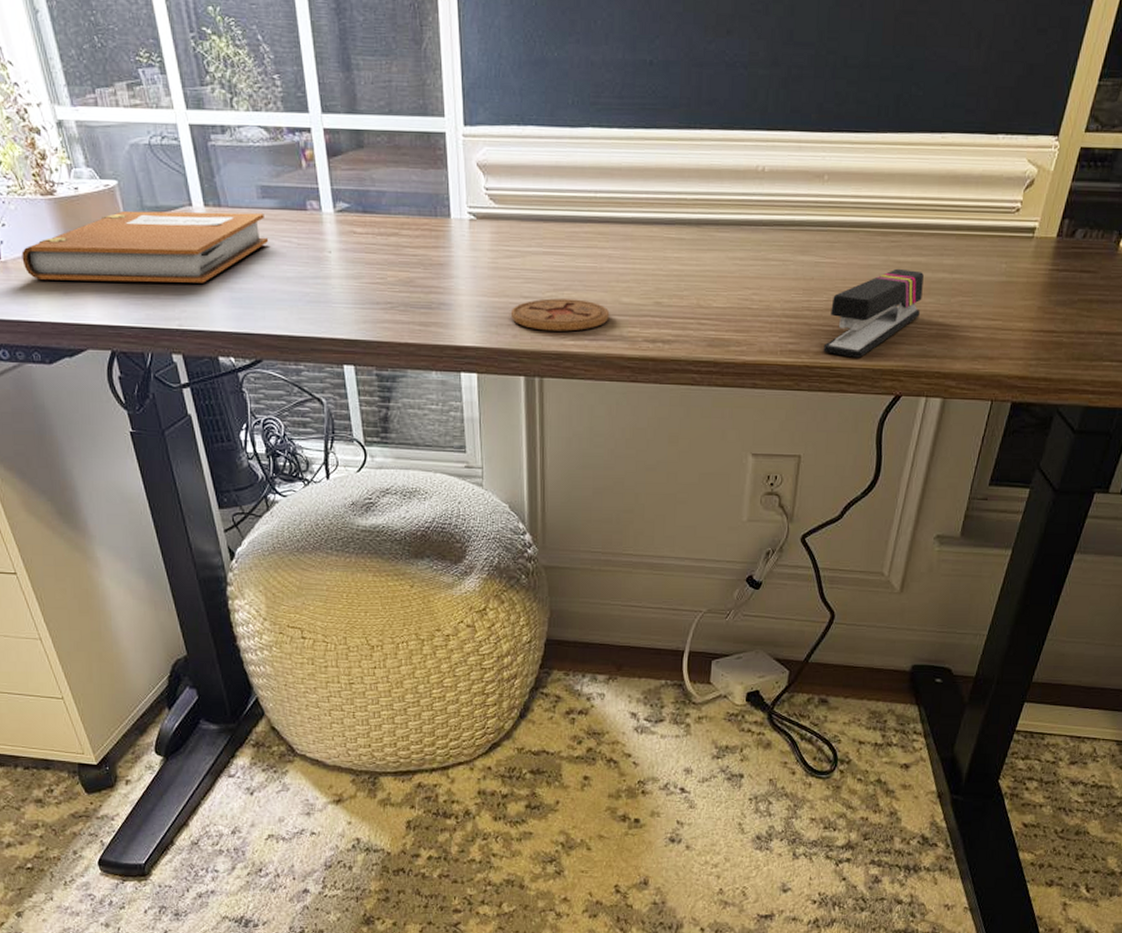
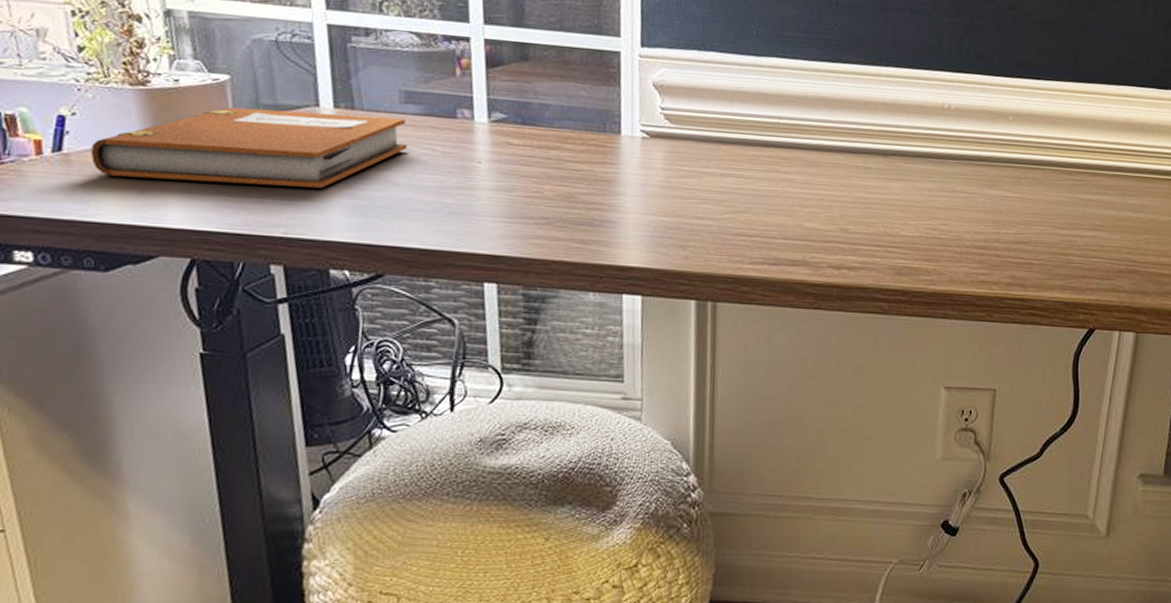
coaster: present [510,298,610,332] -> none [682,220,792,255]
stapler: present [823,268,924,358] -> none [1015,205,1109,291]

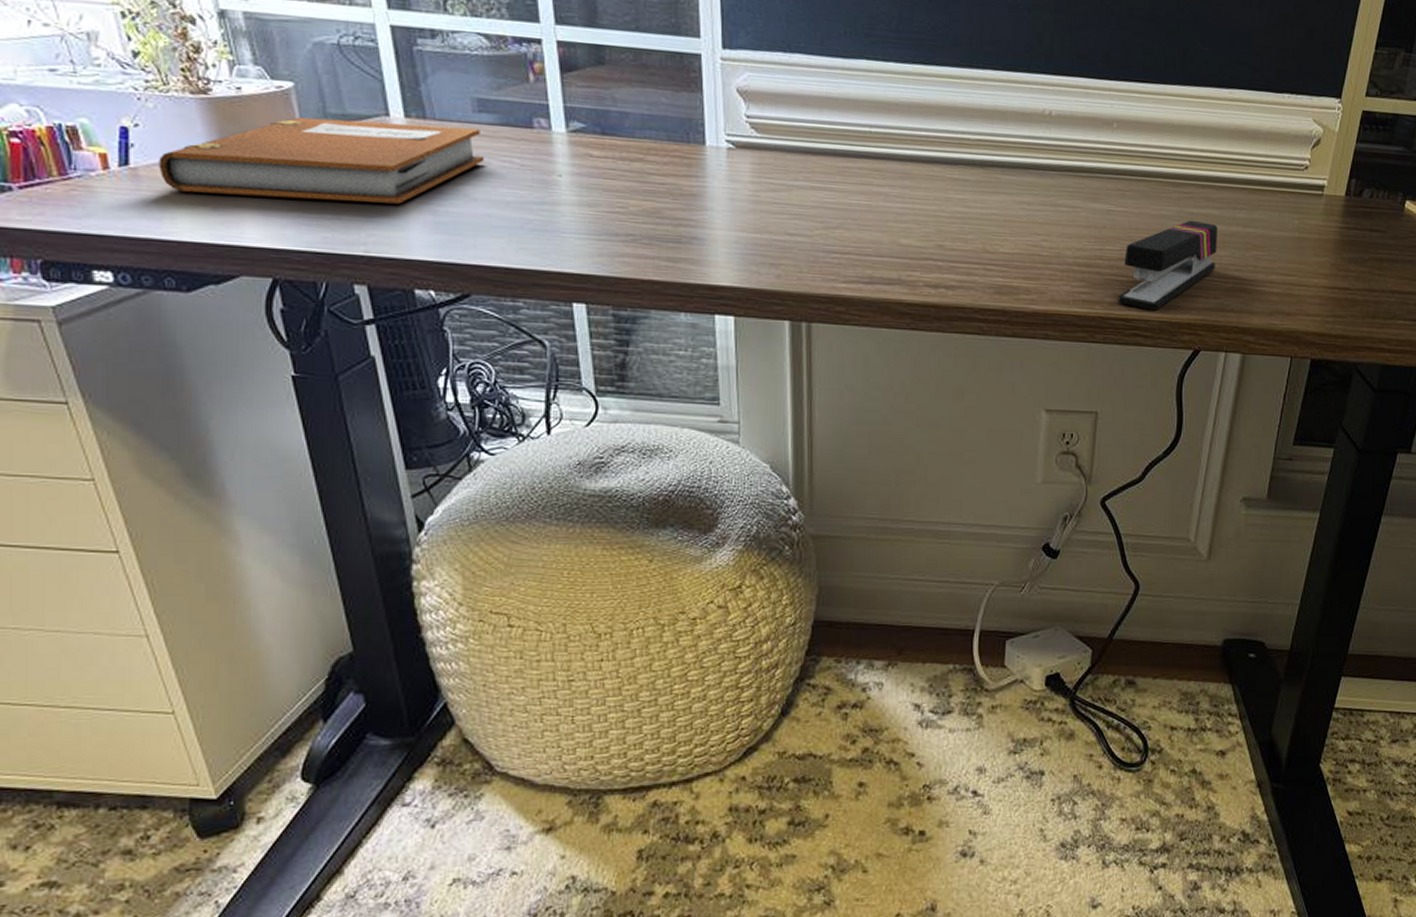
stapler: none [1015,205,1109,291] -> present [1118,220,1217,310]

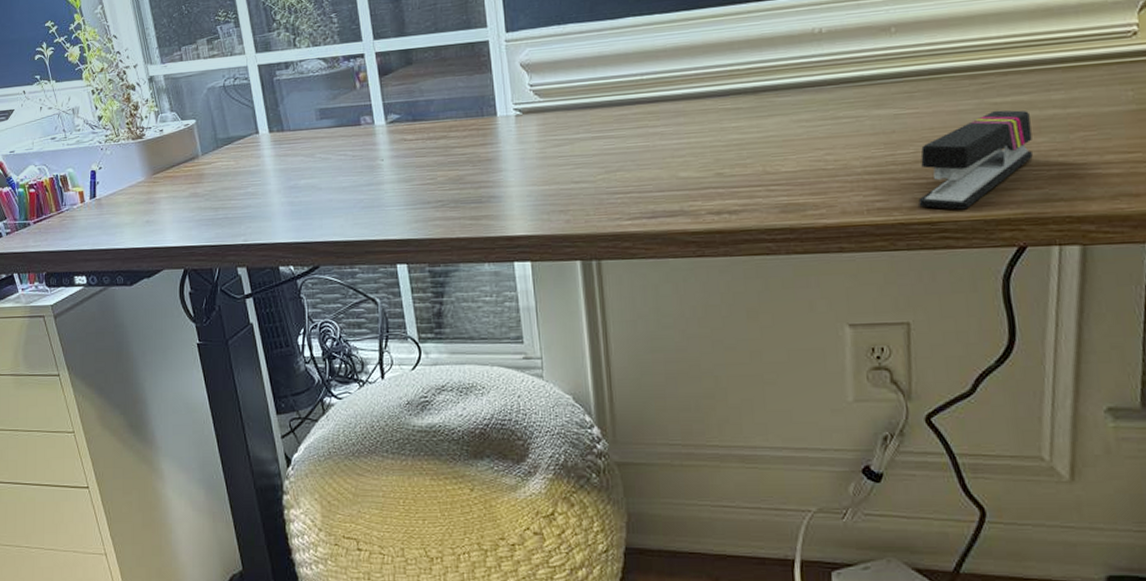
notebook: present [159,116,485,204] -> none [113,133,326,212]

